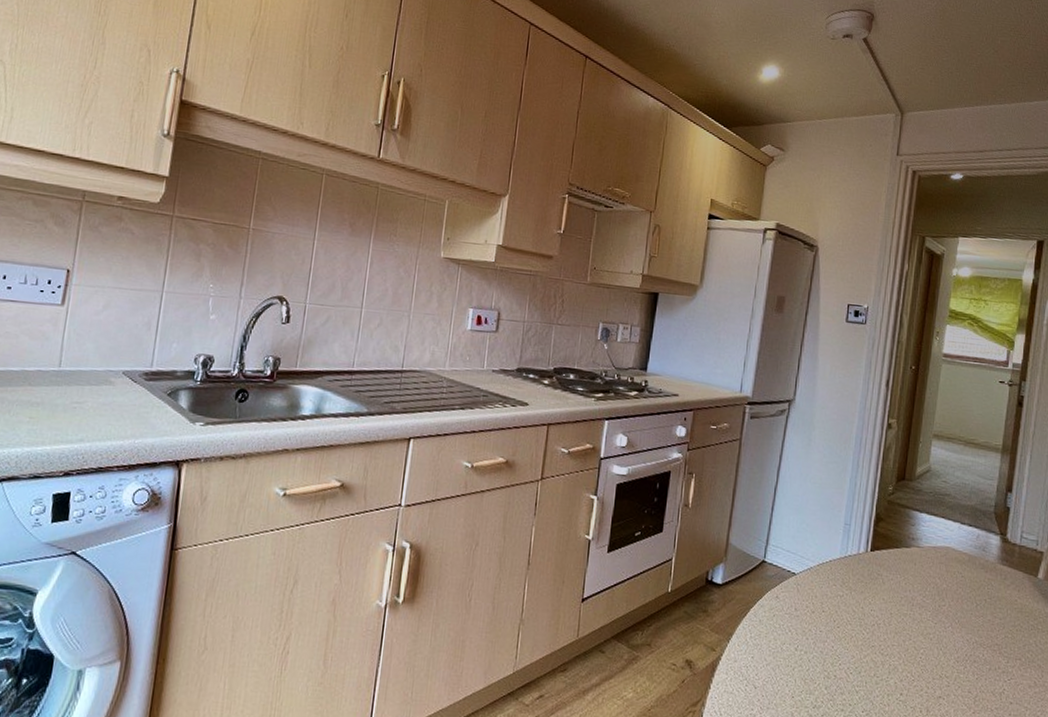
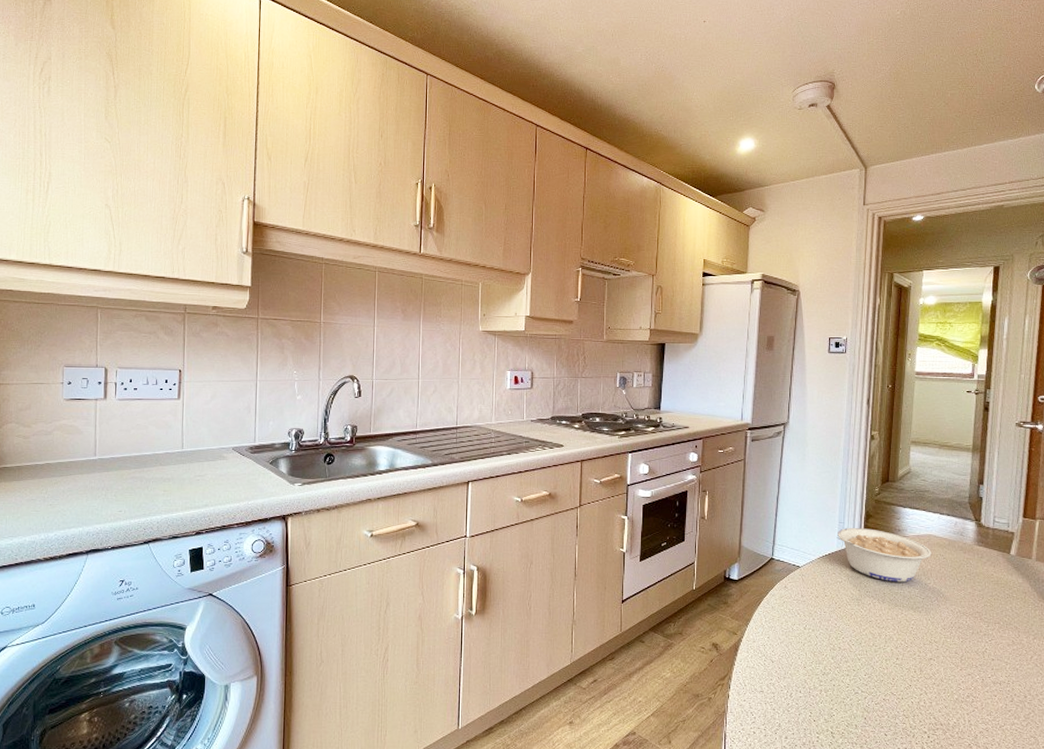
legume: none [840,531,949,602] -> present [836,527,932,583]

